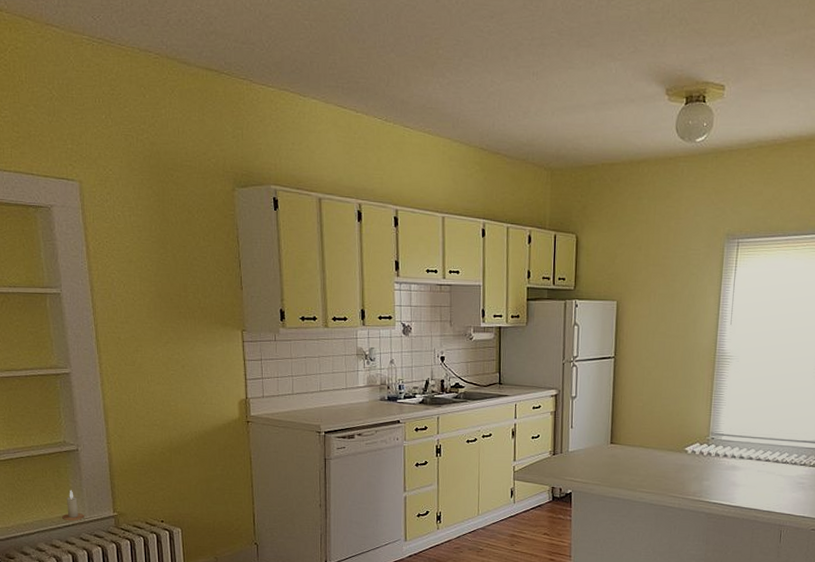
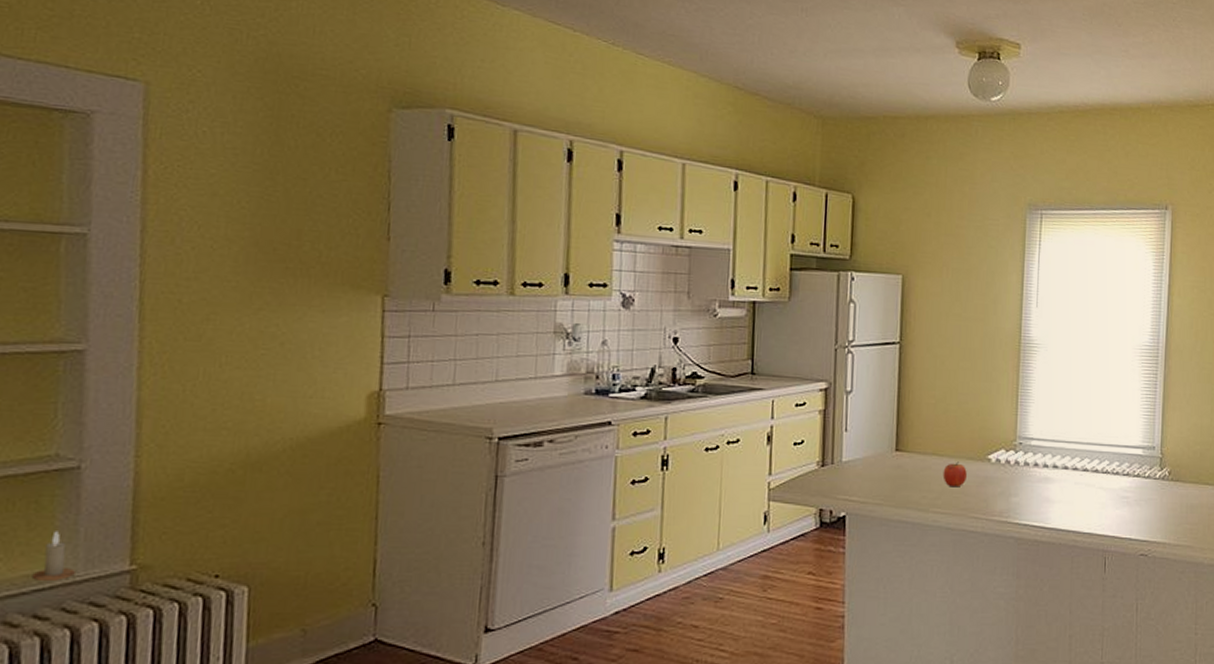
fruit: none [648,452,668,473] -> present [942,461,967,488]

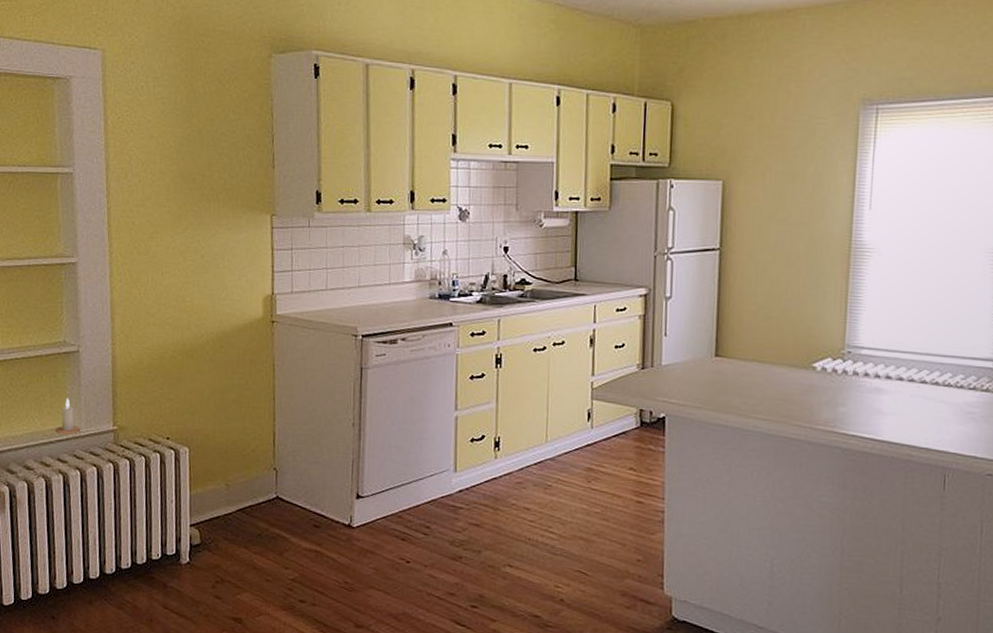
fruit: present [942,461,967,488] -> none [764,369,790,395]

